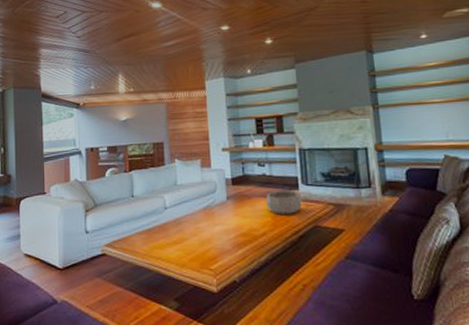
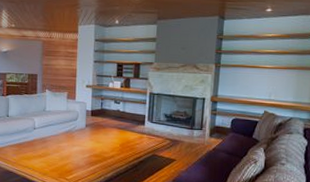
decorative bowl: present [265,190,303,215] -> none [117,124,146,144]

